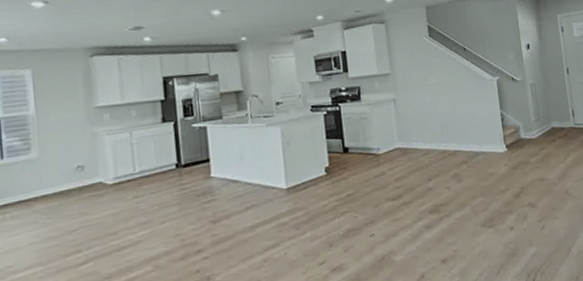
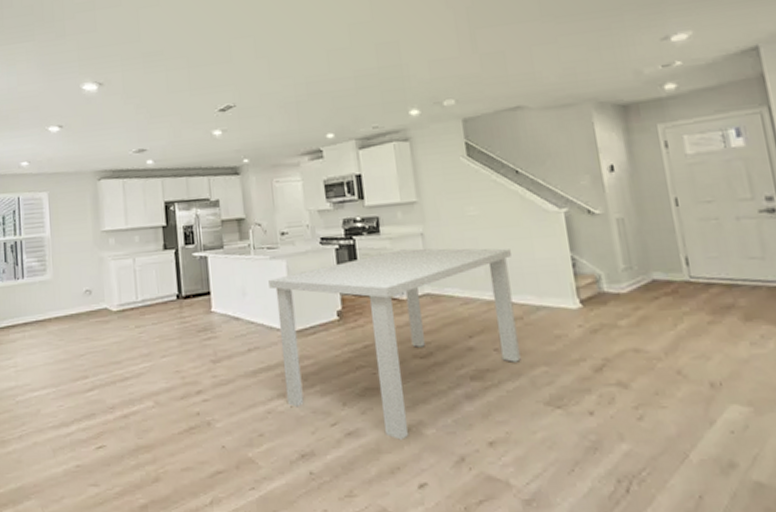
dining table: none [265,109,465,269] -> present [268,248,521,440]

